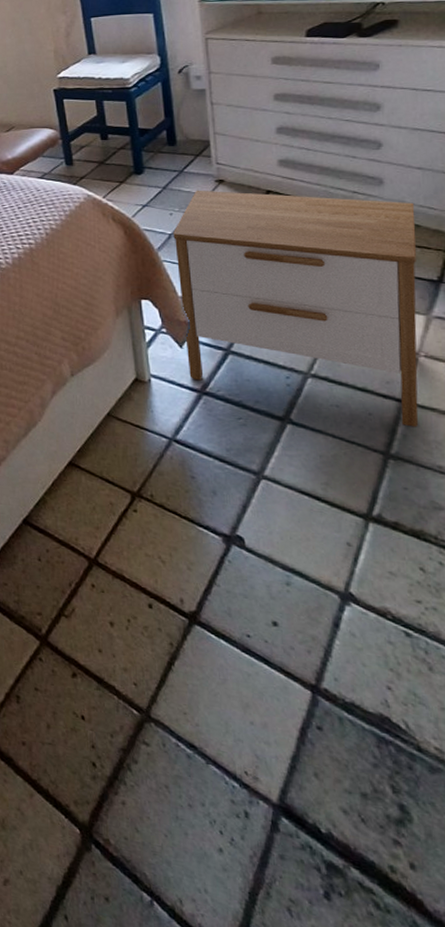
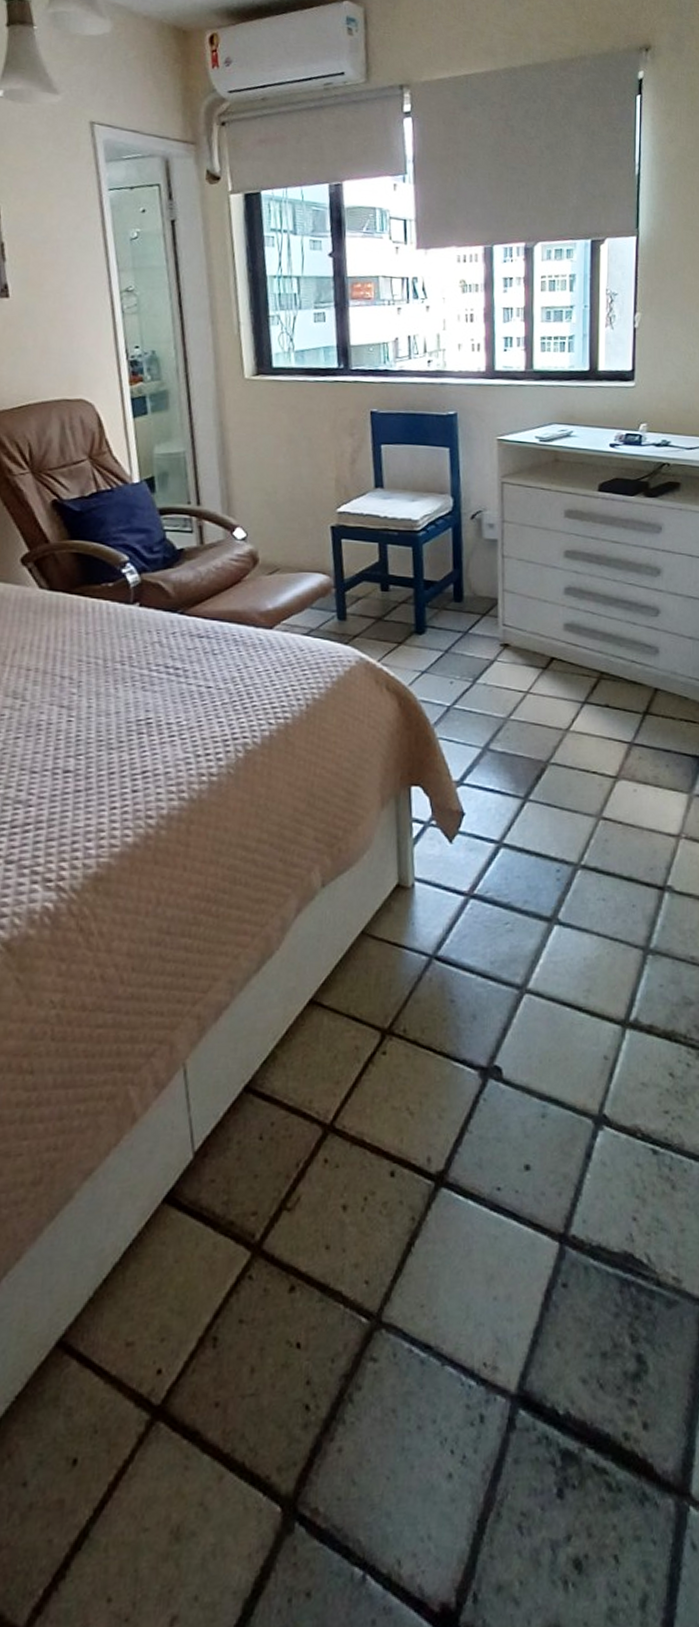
nightstand: present [173,190,419,427] -> none [452,654,685,917]

